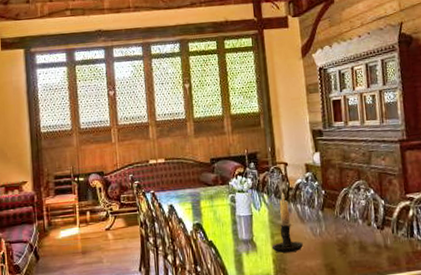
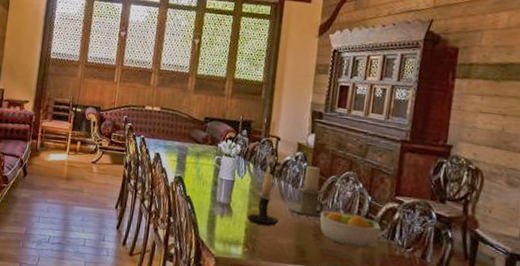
candle holder: none [306,183,349,234] -> present [285,165,329,218]
fruit bowl: none [341,220,400,253] -> present [320,211,381,248]

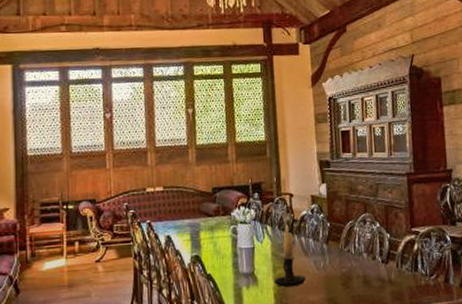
candle holder: present [285,165,329,218] -> none [310,215,353,268]
fruit bowl: present [320,211,381,248] -> none [346,254,404,287]

